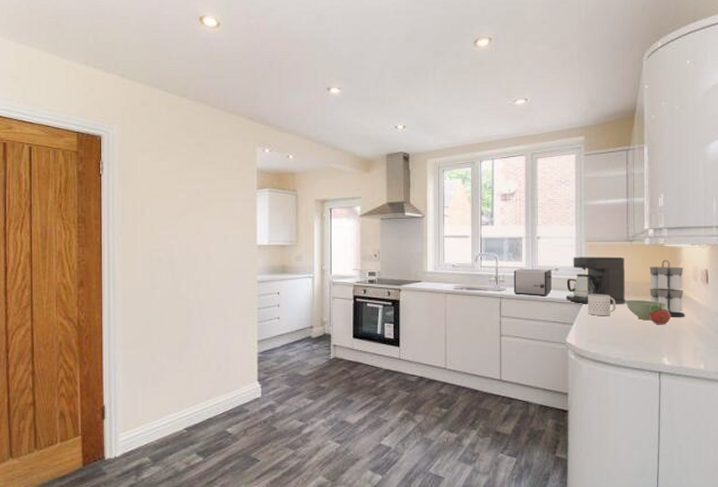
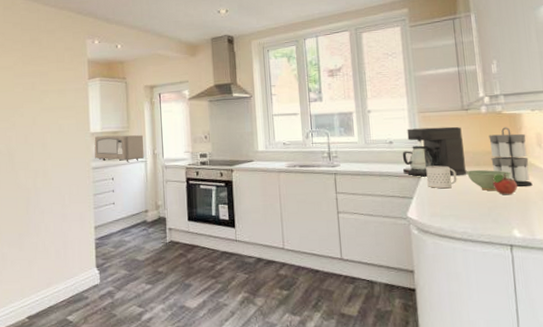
microwave: none [261,249,312,276] -> present [94,135,144,162]
toaster: present [513,268,553,297] -> none [346,142,388,171]

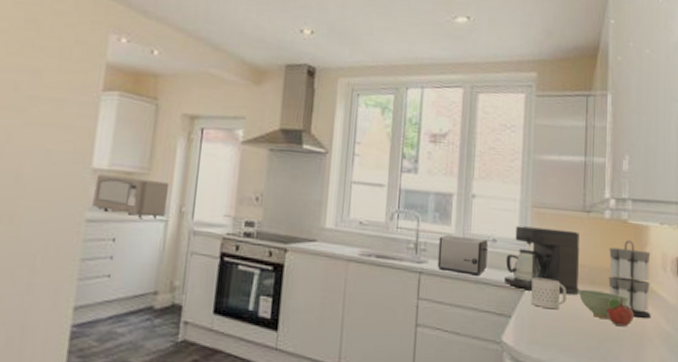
toaster: none [346,142,388,171] -> present [437,235,489,276]

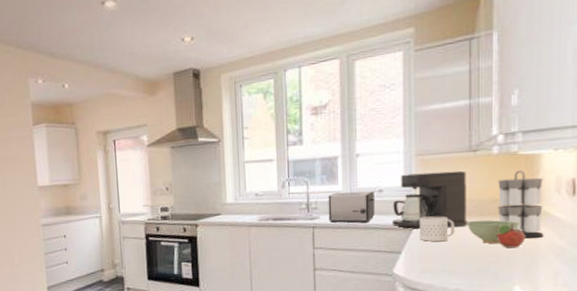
microwave: present [92,175,170,219] -> none [43,187,98,217]

